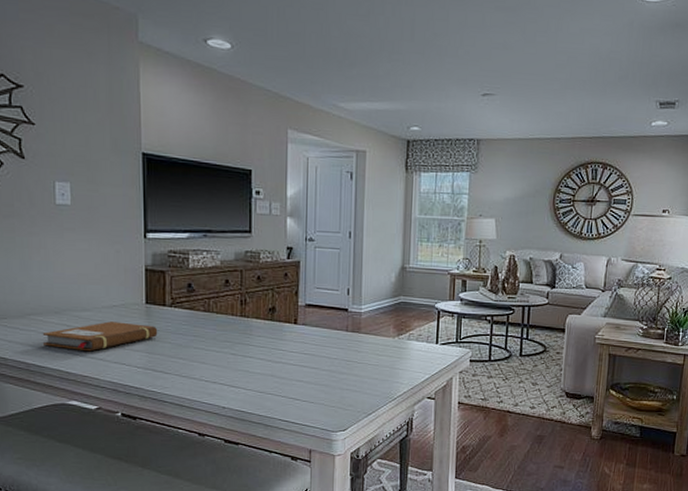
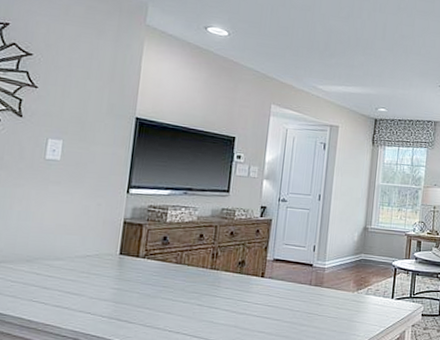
notebook: present [42,321,158,352] -> none [8,270,128,300]

